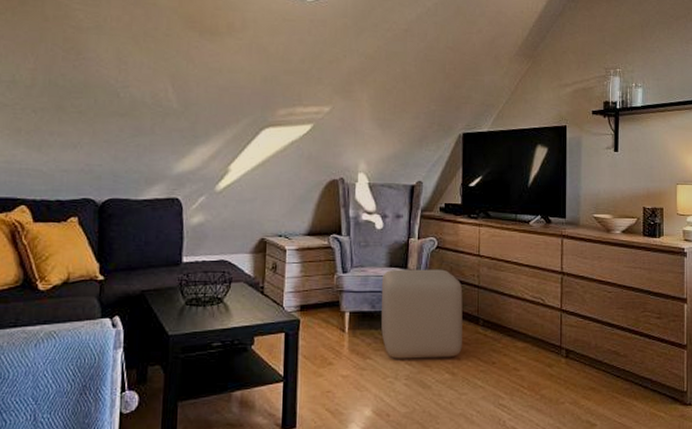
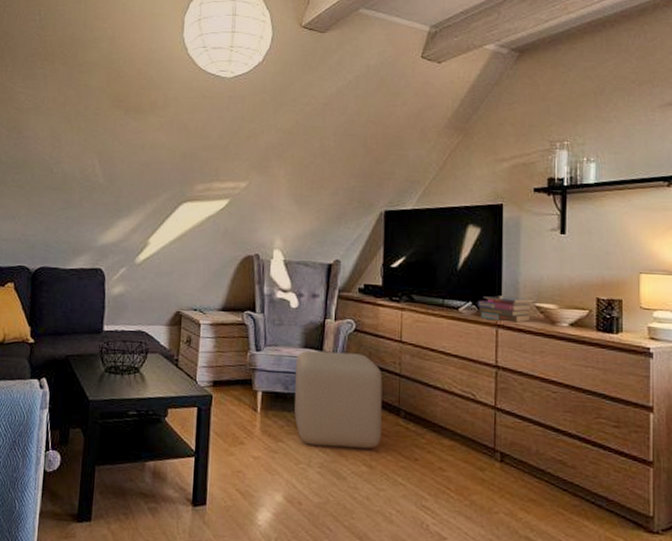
books: none [546,209,592,232] -> present [478,295,534,323]

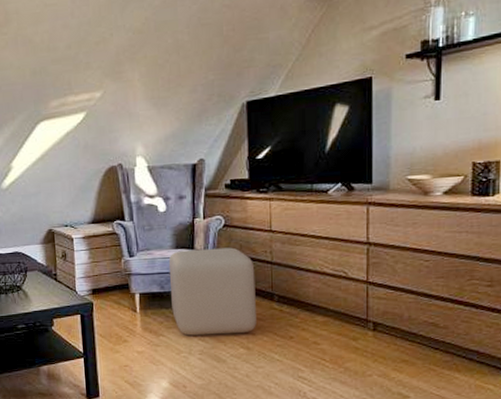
books: present [478,295,534,323] -> none [348,172,406,199]

